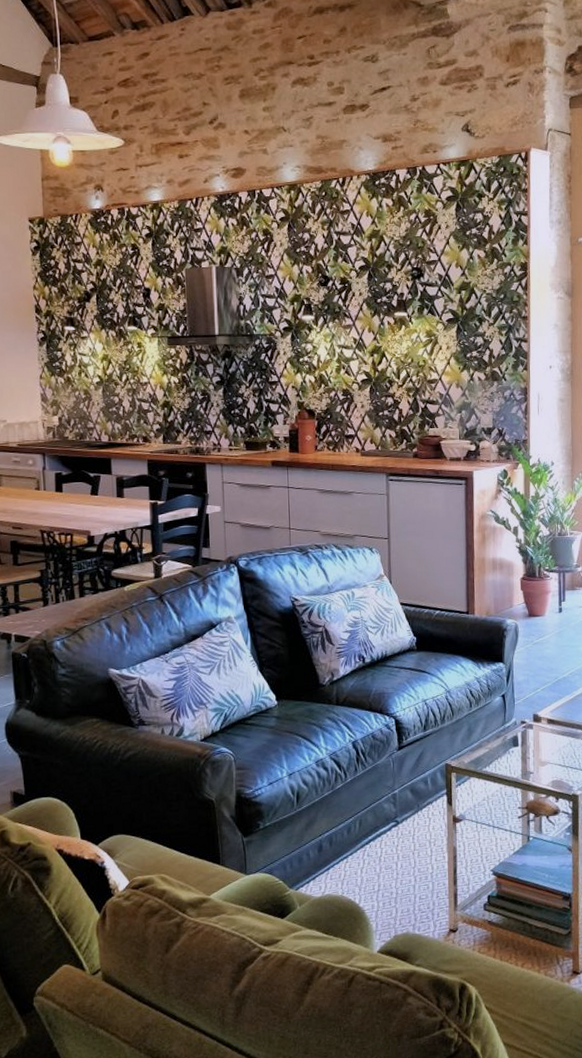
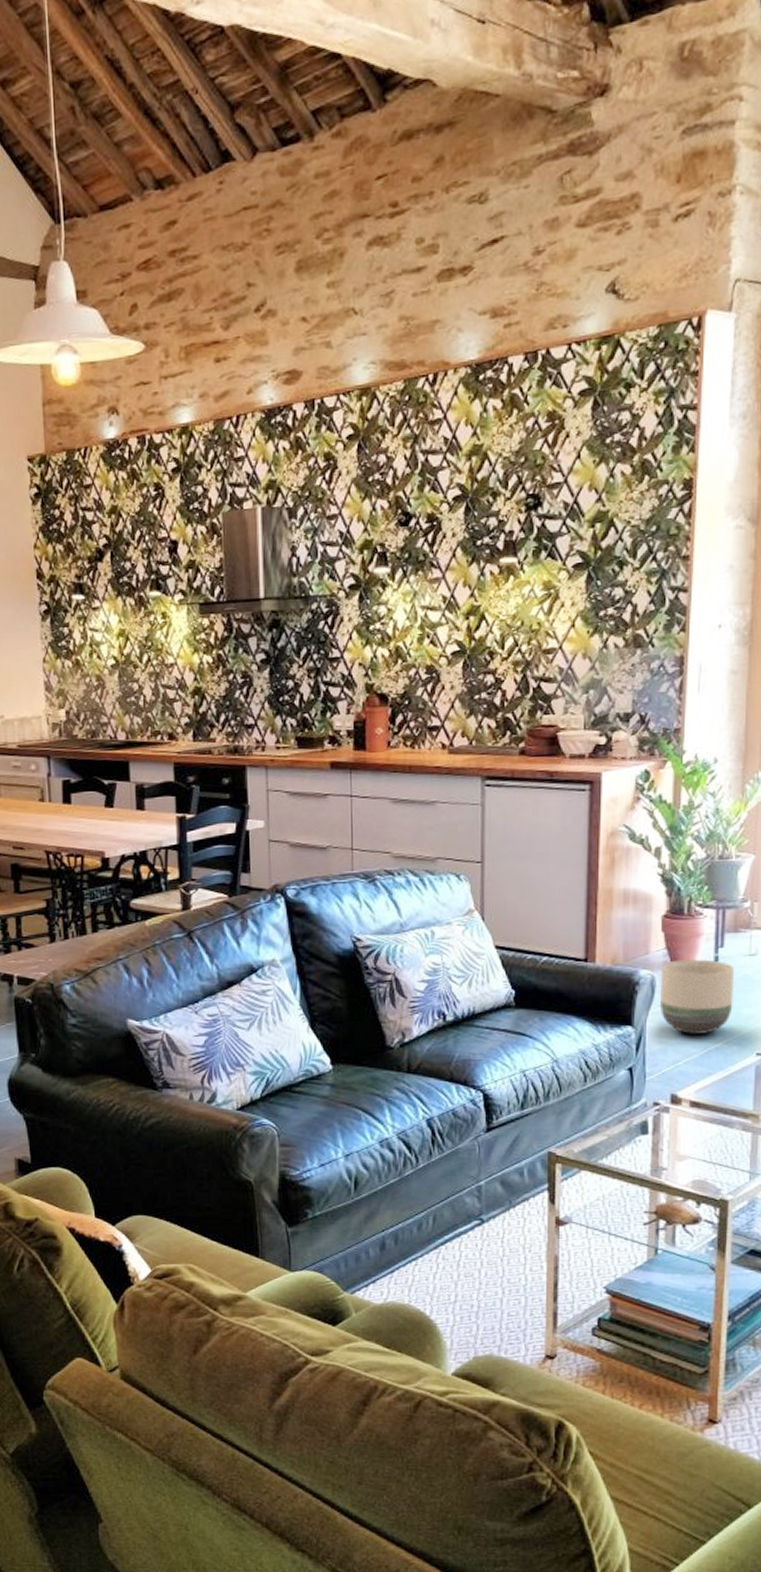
planter: none [522,610,574,668] -> present [660,959,734,1034]

